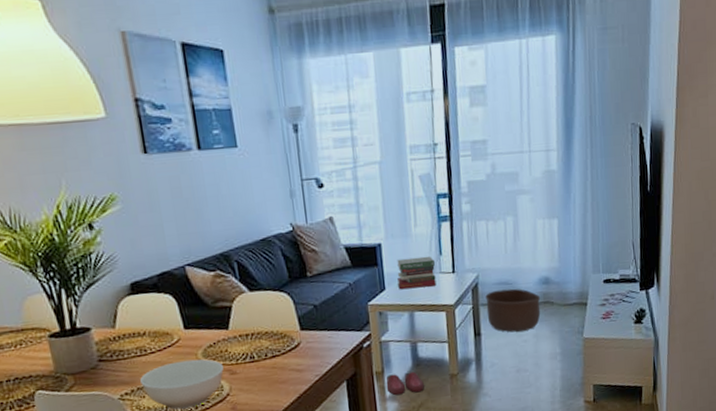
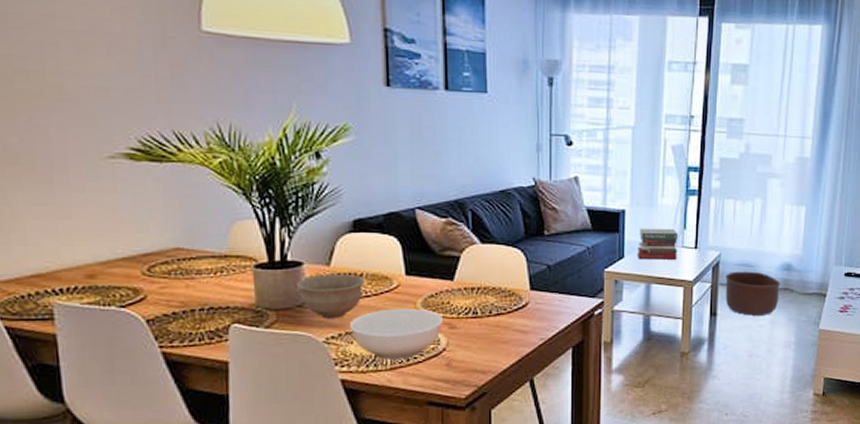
bowl: none [88,334,149,378] -> present [297,273,365,319]
slippers: present [386,371,424,395] -> none [613,345,653,369]

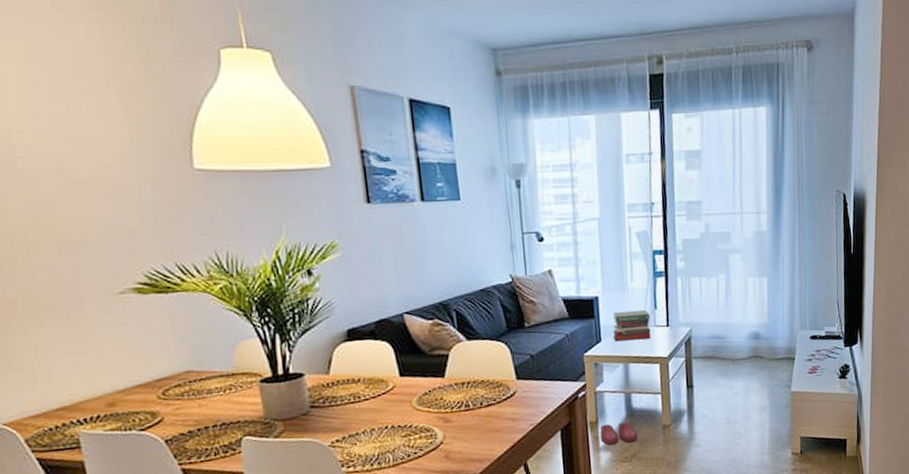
bowl: present [297,273,365,319] -> none [300,380,363,424]
bowl: present [350,308,444,360] -> none [352,406,439,457]
slippers: none [613,345,653,369] -> present [600,422,637,445]
basket: present [725,271,781,316] -> none [698,342,751,385]

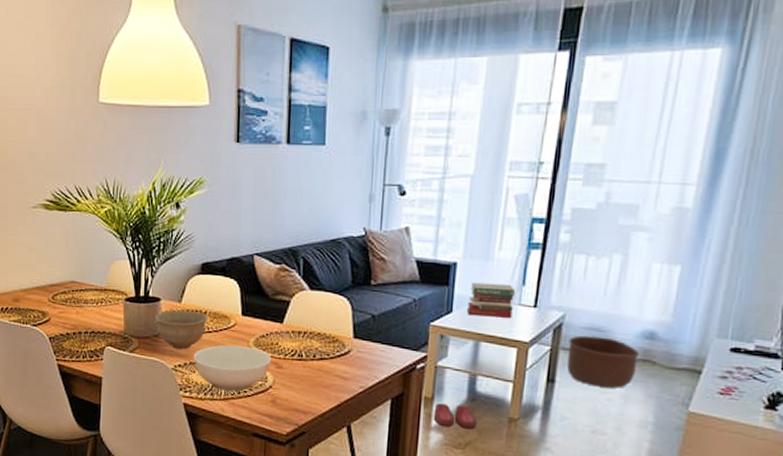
bowl: none [300,380,363,424] -> present [155,310,208,350]
bowl: none [352,406,439,457] -> present [194,344,272,392]
basket: none [698,342,751,385] -> present [566,335,640,388]

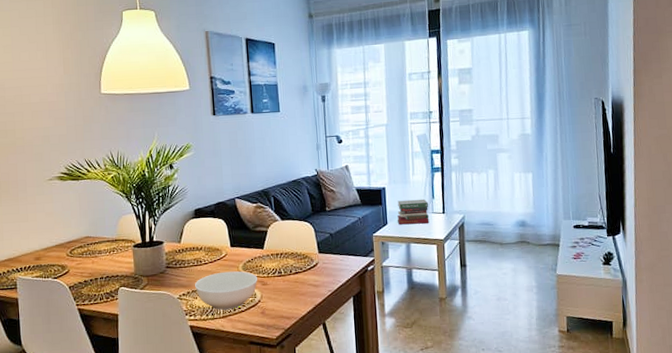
bowl: present [155,310,208,350] -> none [160,248,204,281]
slippers: present [433,403,477,429] -> none [385,293,417,313]
basket: present [566,335,640,388] -> none [470,229,518,266]

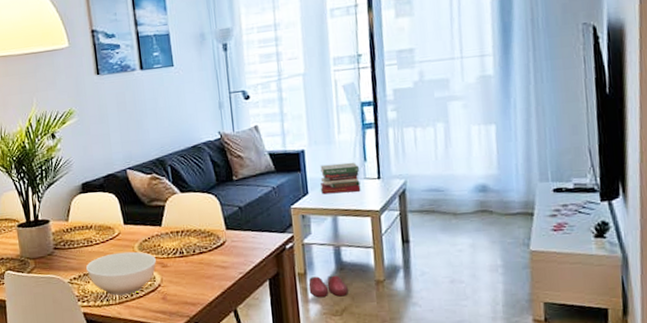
slippers: none [385,293,417,313] -> present [309,275,348,298]

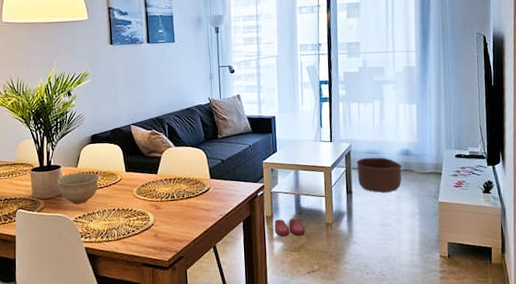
bowl: none [46,227,95,264] -> present [57,172,100,204]
bowl: present [86,251,157,296] -> none [91,195,152,233]
books: present [320,162,361,195] -> none [286,127,317,153]
basket: none [414,196,478,241] -> present [356,157,402,193]

